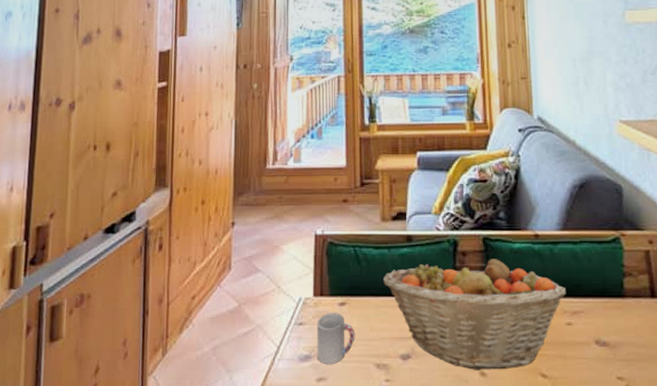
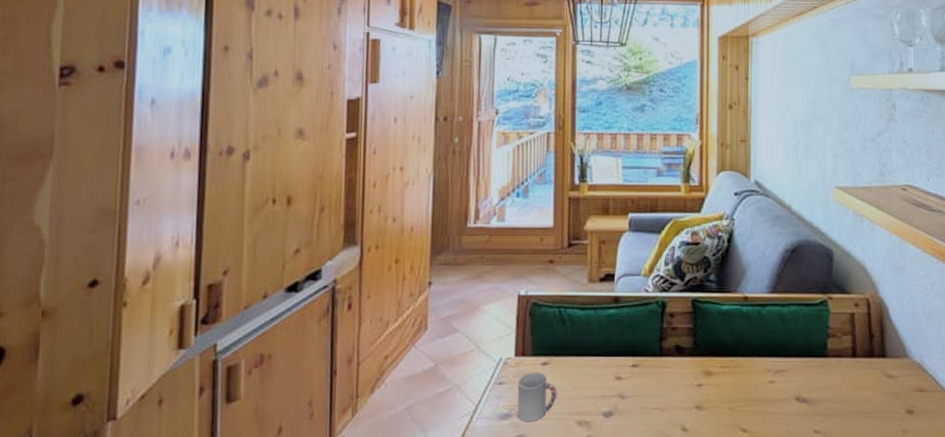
fruit basket: present [382,256,567,370] -> none [587,318,772,426]

